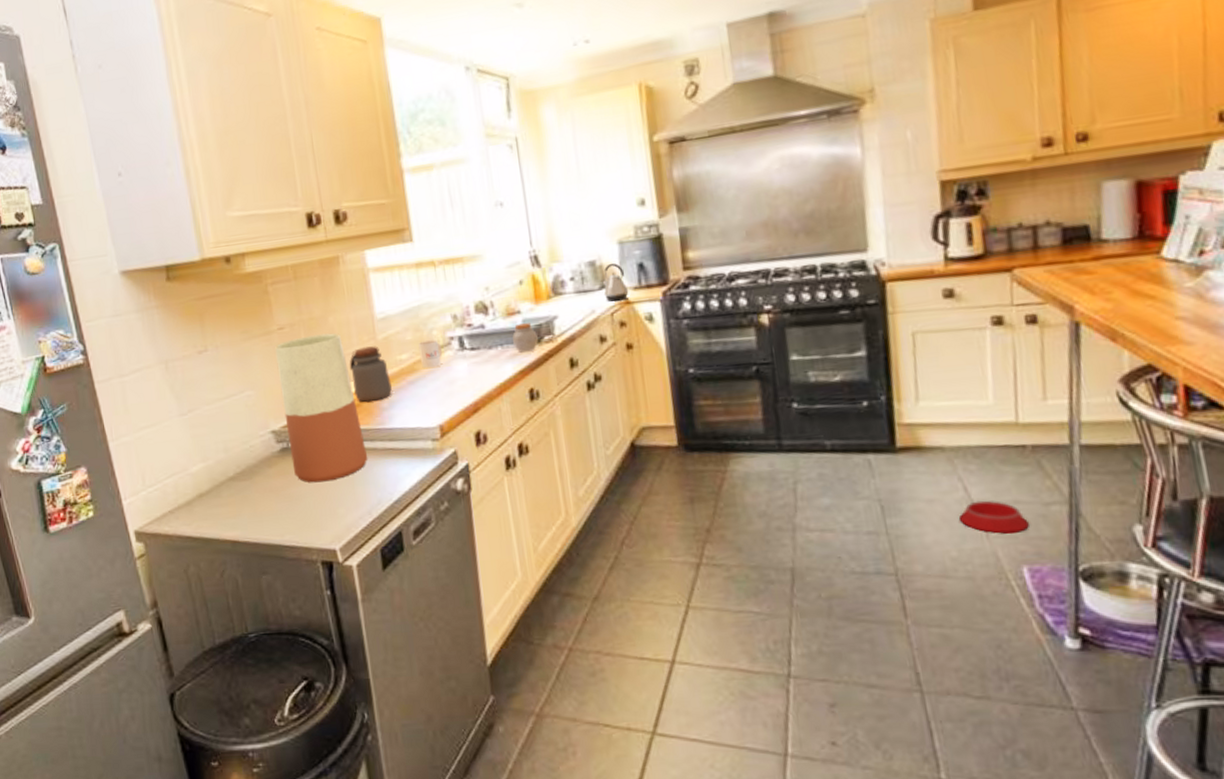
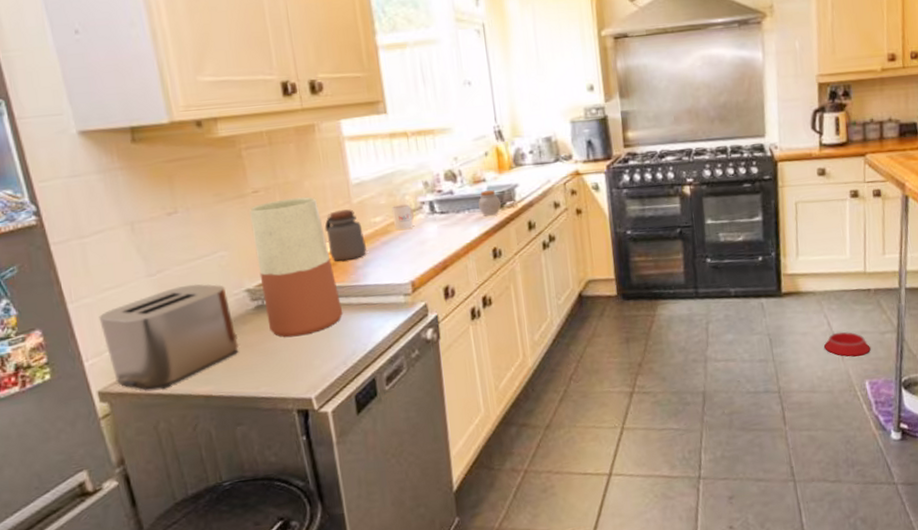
toaster: none [136,424,264,532] -> present [99,283,239,391]
kettle: present [602,262,629,302] -> none [557,139,579,173]

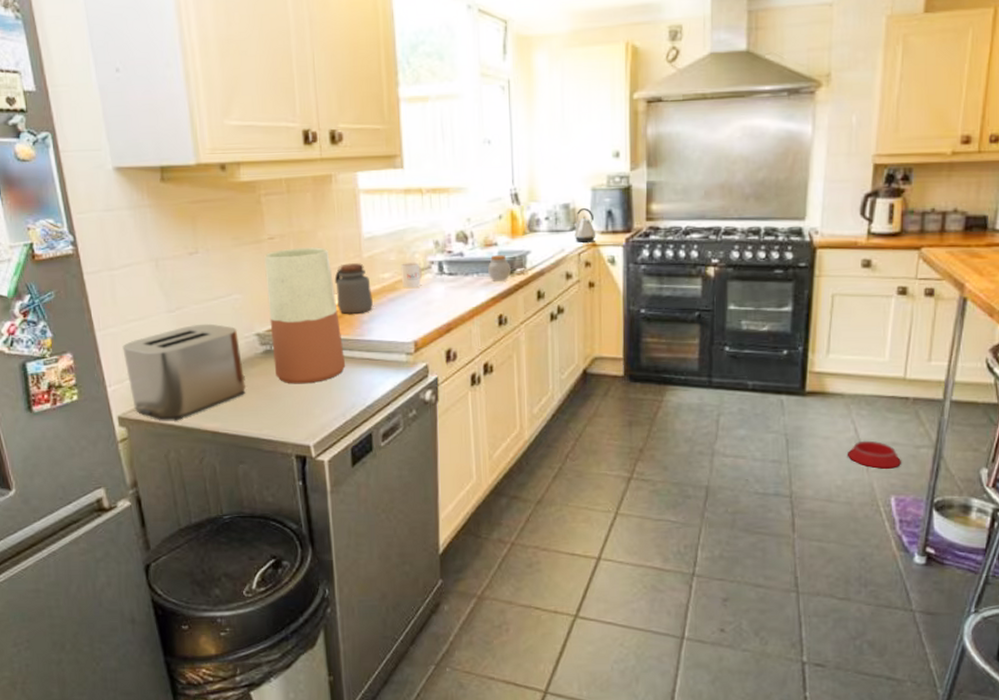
kettle: none [557,139,579,173] -> present [573,207,596,243]

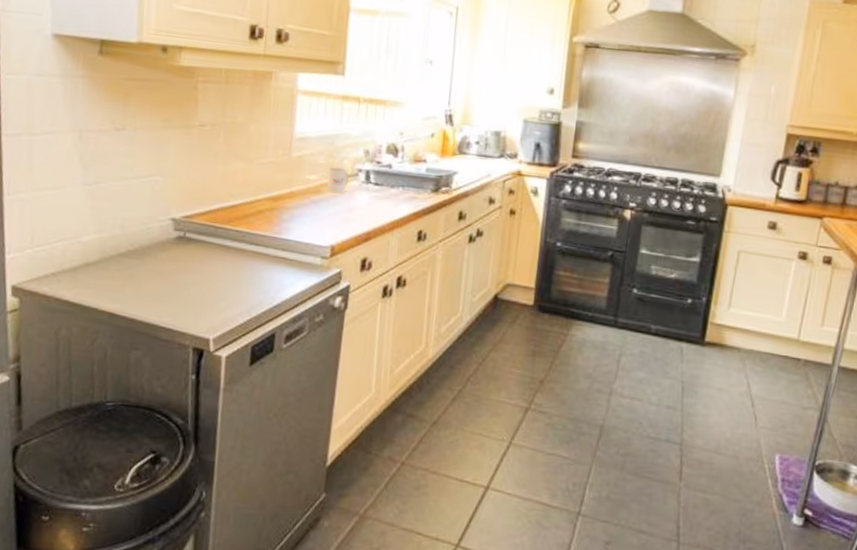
toaster: present [122,323,246,420] -> none [29,201,153,297]
vase: present [263,247,346,384] -> none [185,138,259,276]
jar: present [334,263,374,315] -> none [259,160,296,212]
jar: present [487,255,511,281] -> none [413,171,436,198]
kettle: present [573,207,596,243] -> none [501,137,523,171]
pet bowl: present [847,440,901,469] -> none [738,396,788,427]

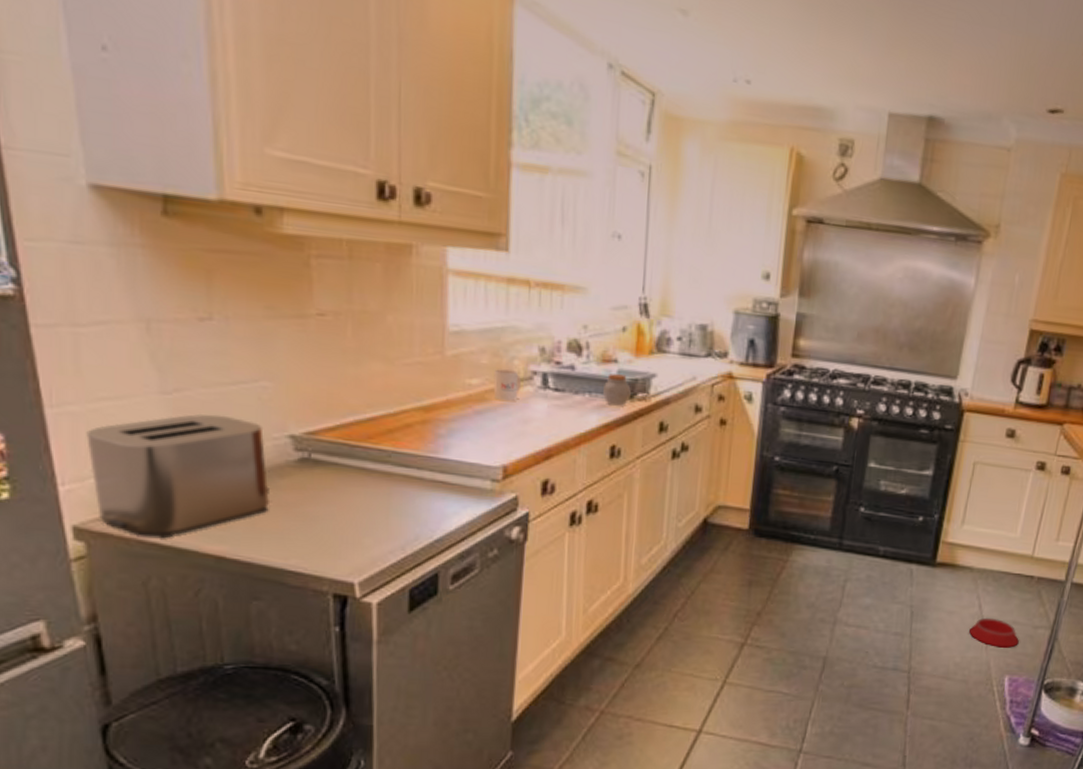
toaster: none [29,201,153,297] -> present [86,414,269,538]
jar: none [413,171,436,198] -> present [602,374,631,406]
pet bowl: none [738,396,788,427] -> present [968,617,1019,648]

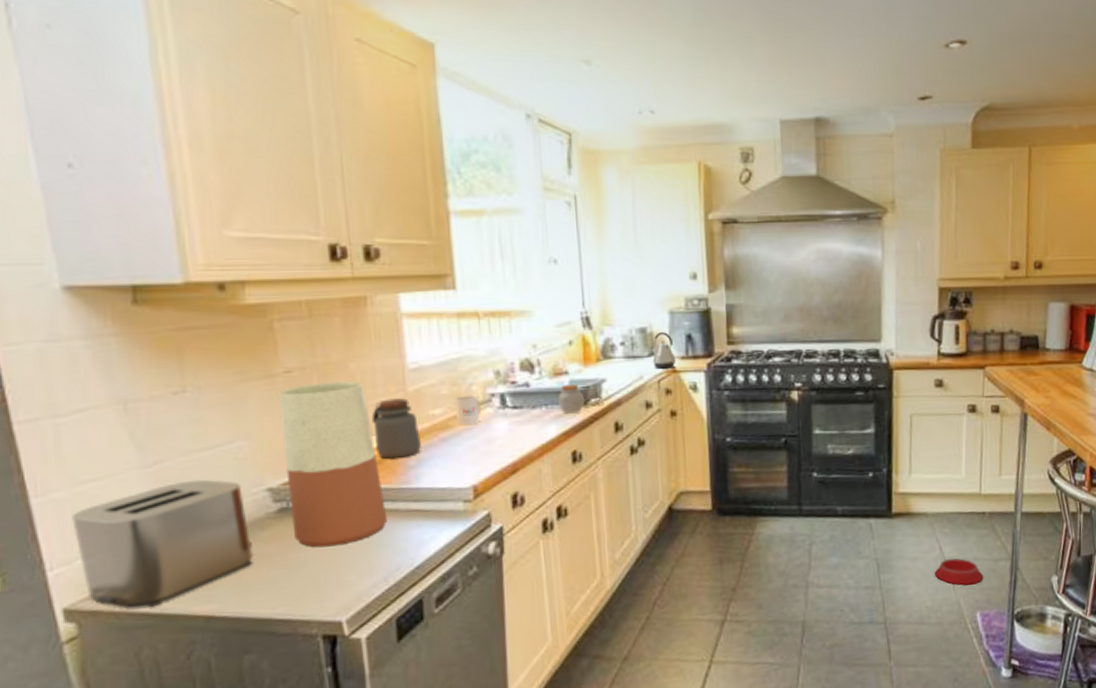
vase: none [308,331,411,506] -> present [277,381,388,548]
jar: none [404,360,455,425] -> present [371,398,423,460]
kettle: none [708,331,734,373] -> present [651,331,676,369]

